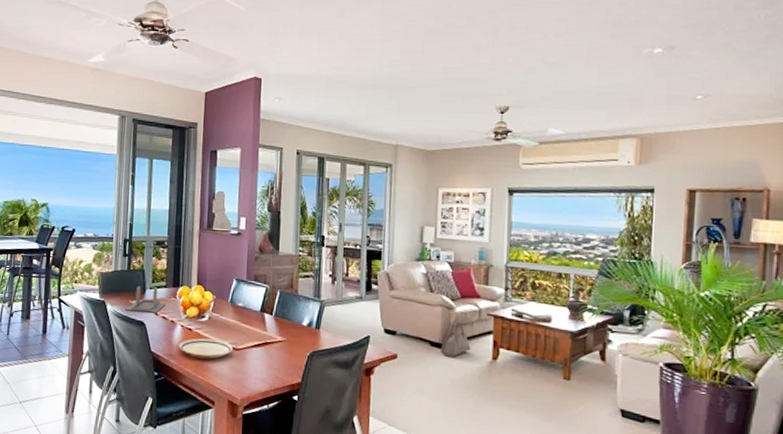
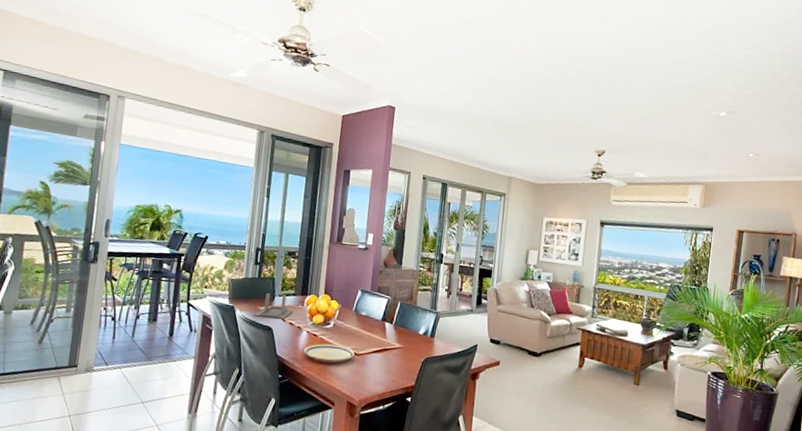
handbag: present [441,320,471,357] -> none [536,333,562,365]

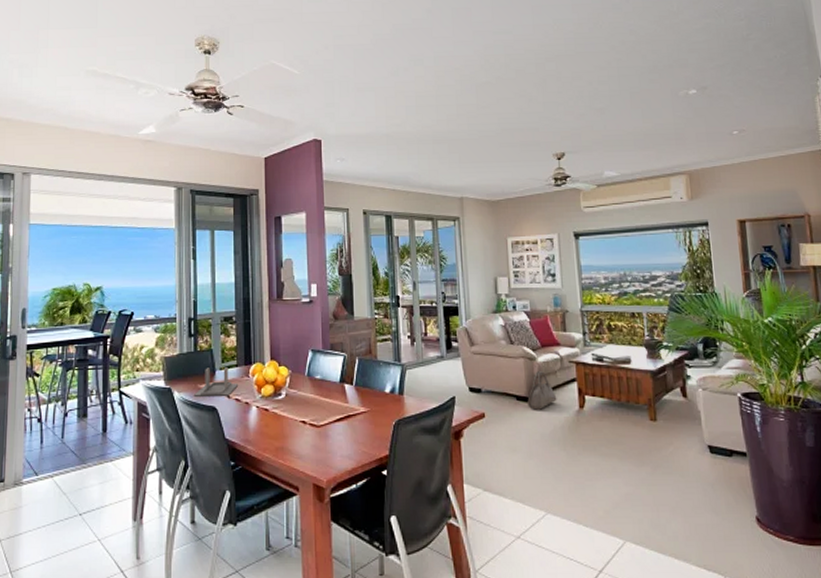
plate: present [303,343,355,364] -> none [255,418,314,441]
handbag: none [536,333,562,365] -> present [527,371,557,410]

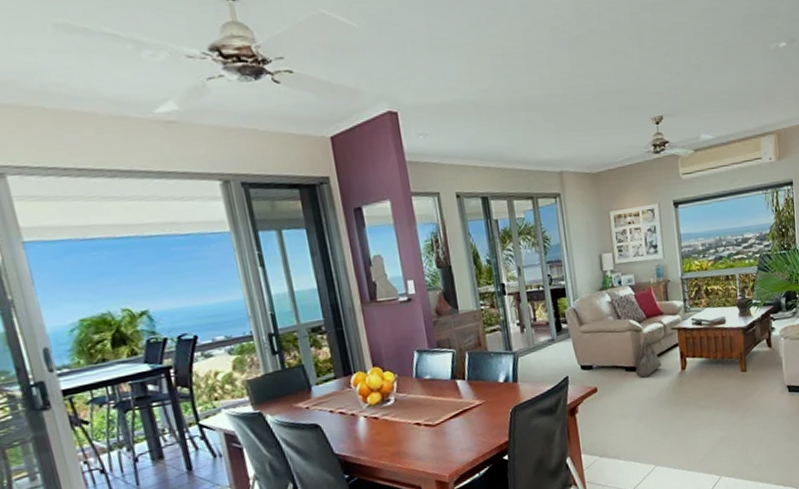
napkin holder: present [194,367,238,396] -> none [290,381,340,417]

